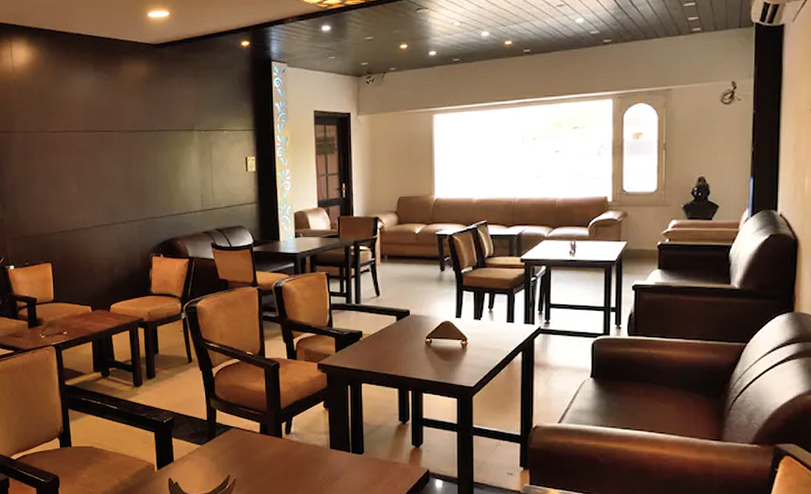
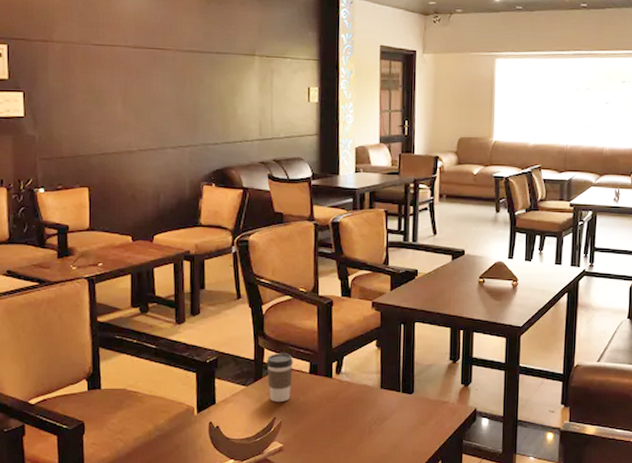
coffee cup: none [219,414,244,461] -> present [267,353,293,403]

